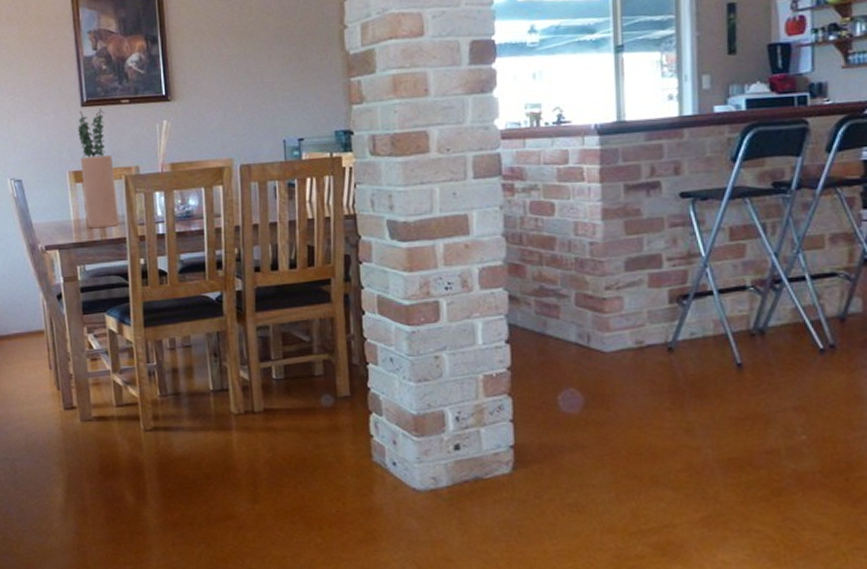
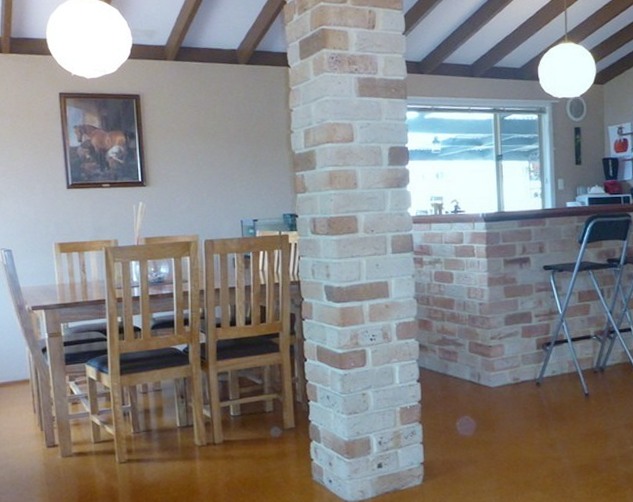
vase: present [78,108,119,229] -> none [63,190,100,292]

